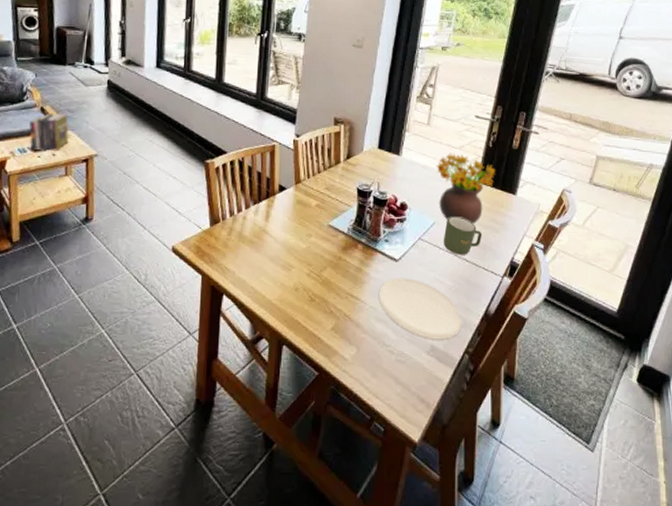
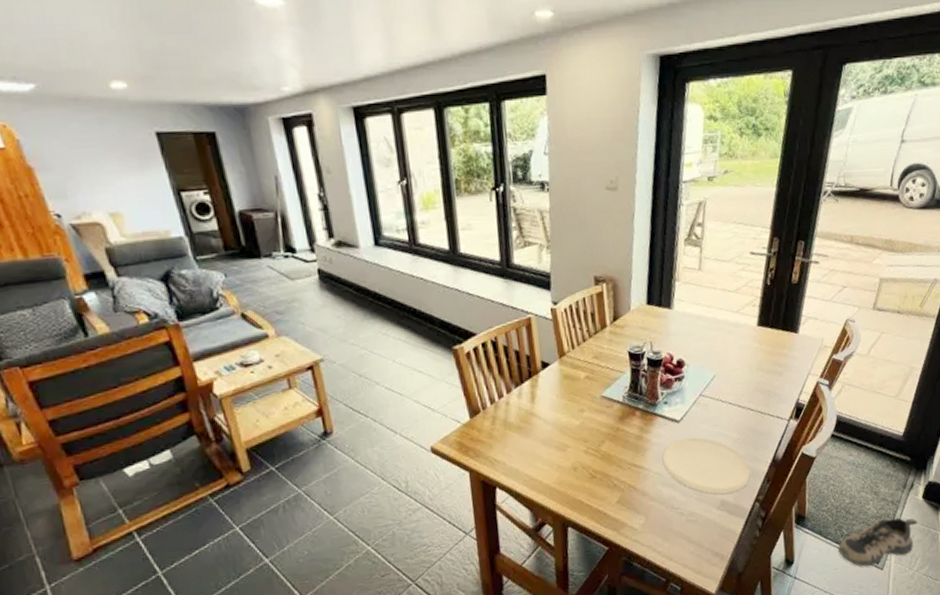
books: present [29,114,70,150] -> none [231,317,286,365]
flower arrangement: present [436,153,495,225] -> none [711,297,775,372]
mug: present [443,216,482,255] -> none [725,365,765,406]
shoe: none [547,396,632,444] -> present [838,517,918,567]

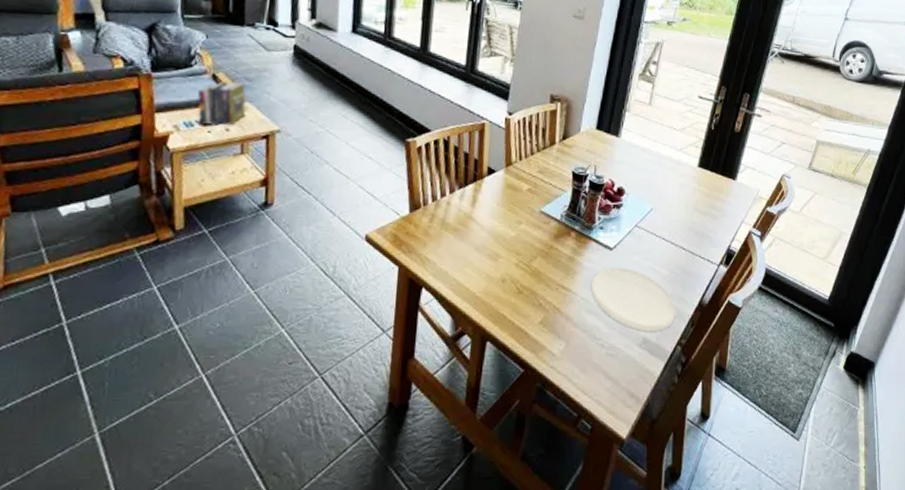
books: none [231,317,286,365] -> present [198,82,247,125]
shoe: present [838,517,918,567] -> none [756,384,838,434]

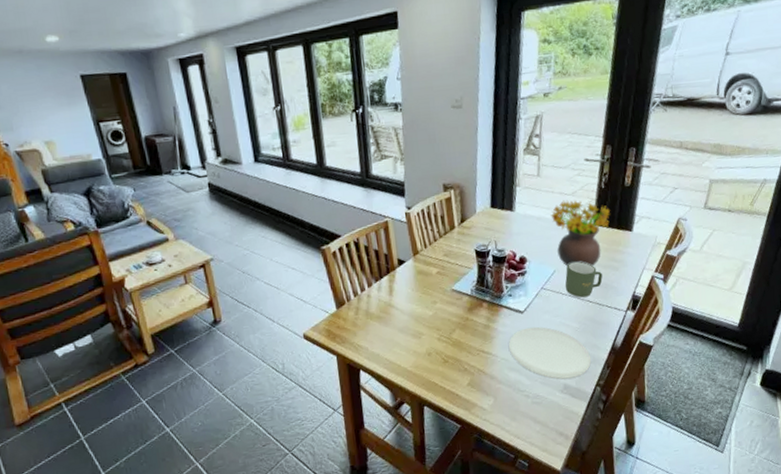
books: present [198,82,247,125] -> none [139,224,183,264]
flower arrangement: none [656,135,716,211] -> present [550,200,610,267]
mug: none [660,202,700,243] -> present [565,261,603,298]

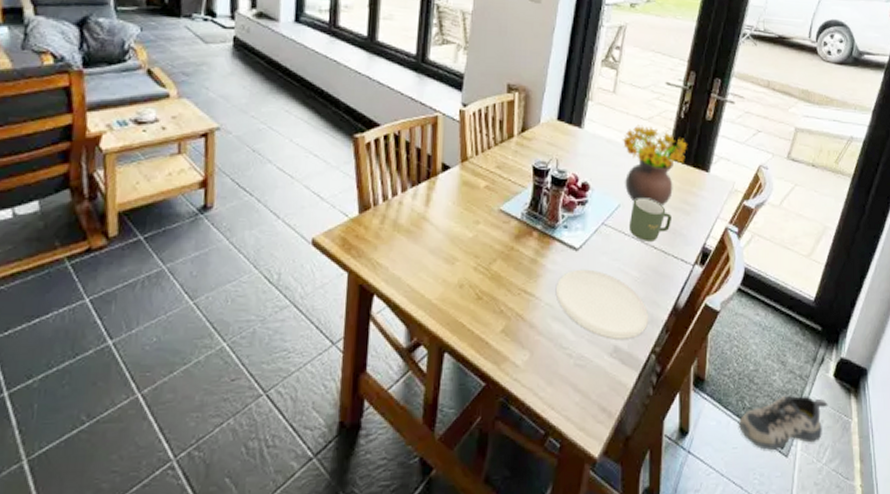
shoe: none [678,403,757,450] -> present [739,395,828,450]

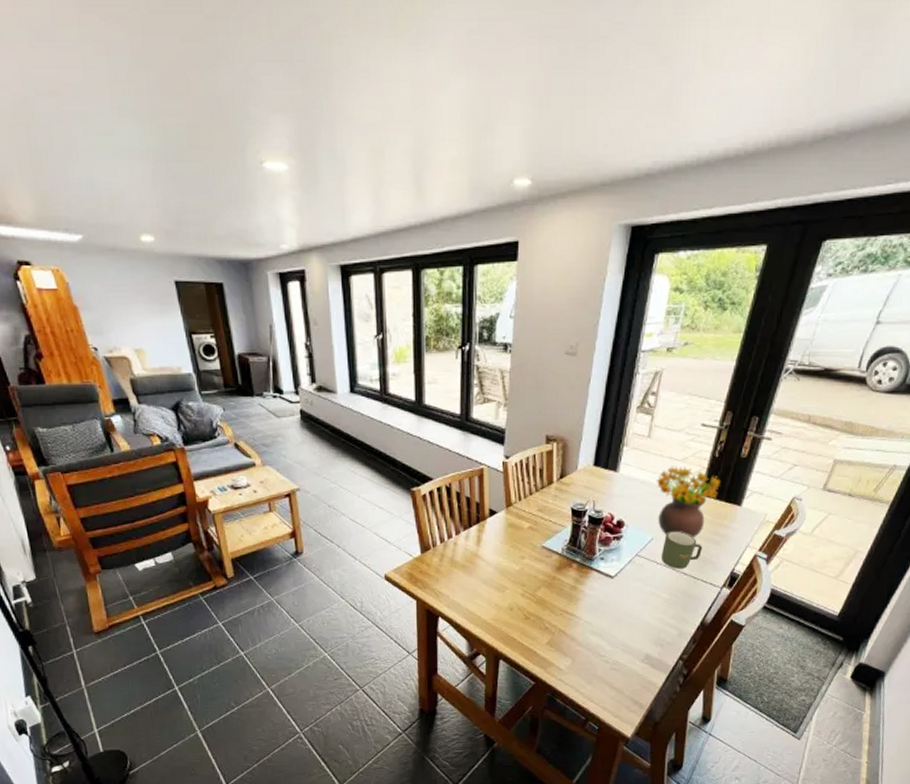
plate: present [556,269,649,339] -> none [594,593,678,649]
shoe: present [739,395,828,450] -> none [757,692,843,734]

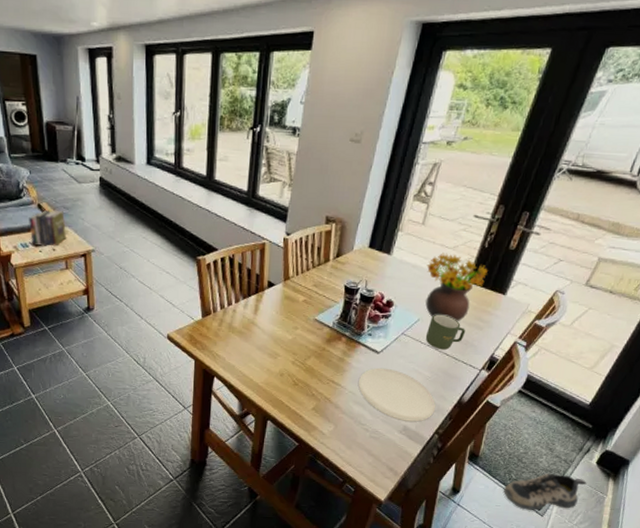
books: none [225,449,269,487] -> present [29,210,67,246]
plate: none [594,593,678,649] -> present [359,367,436,422]
shoe: none [757,692,843,734] -> present [504,473,587,510]

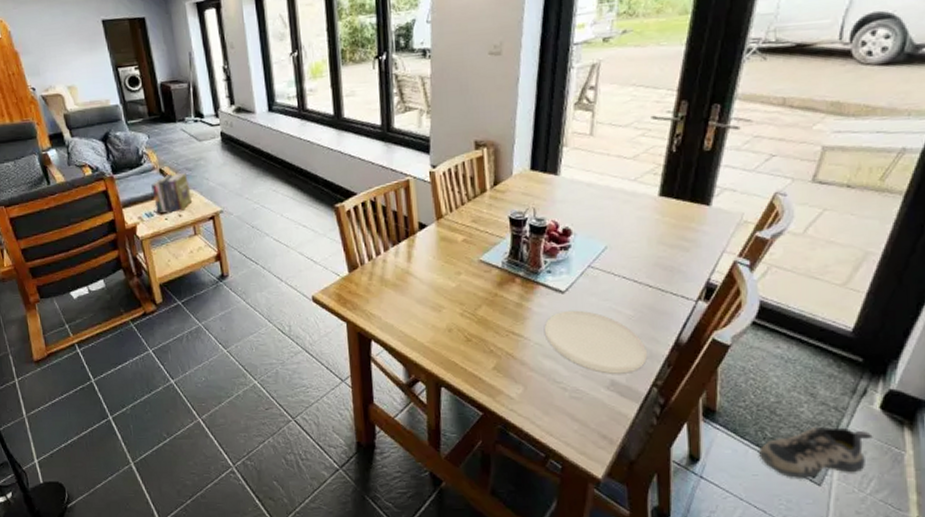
flower arrangement: present [425,253,488,322] -> none [604,164,682,245]
mug: present [425,314,465,350] -> none [618,237,667,281]

